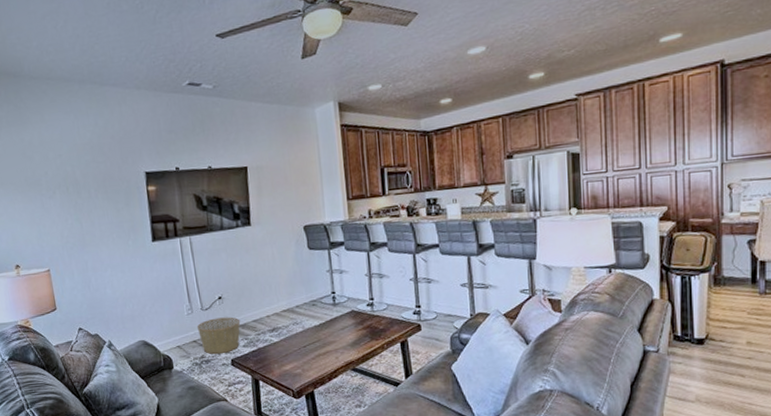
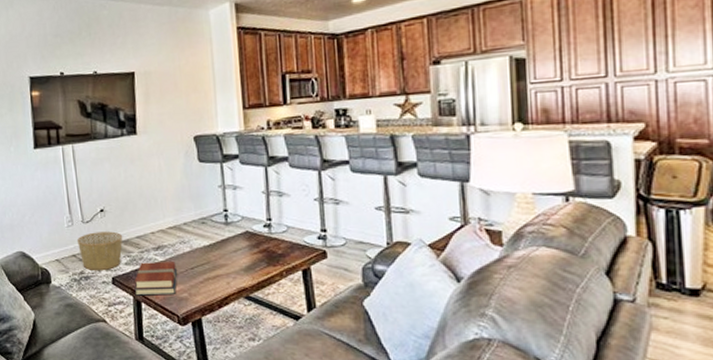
books: none [252,341,292,375] -> present [134,262,178,296]

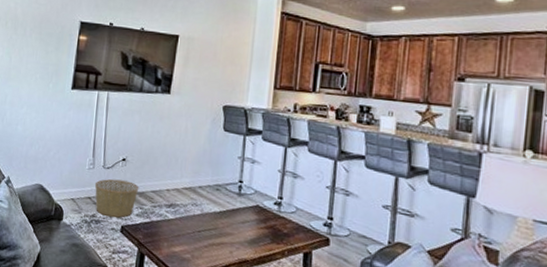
books: present [134,262,178,296] -> none [140,216,185,253]

